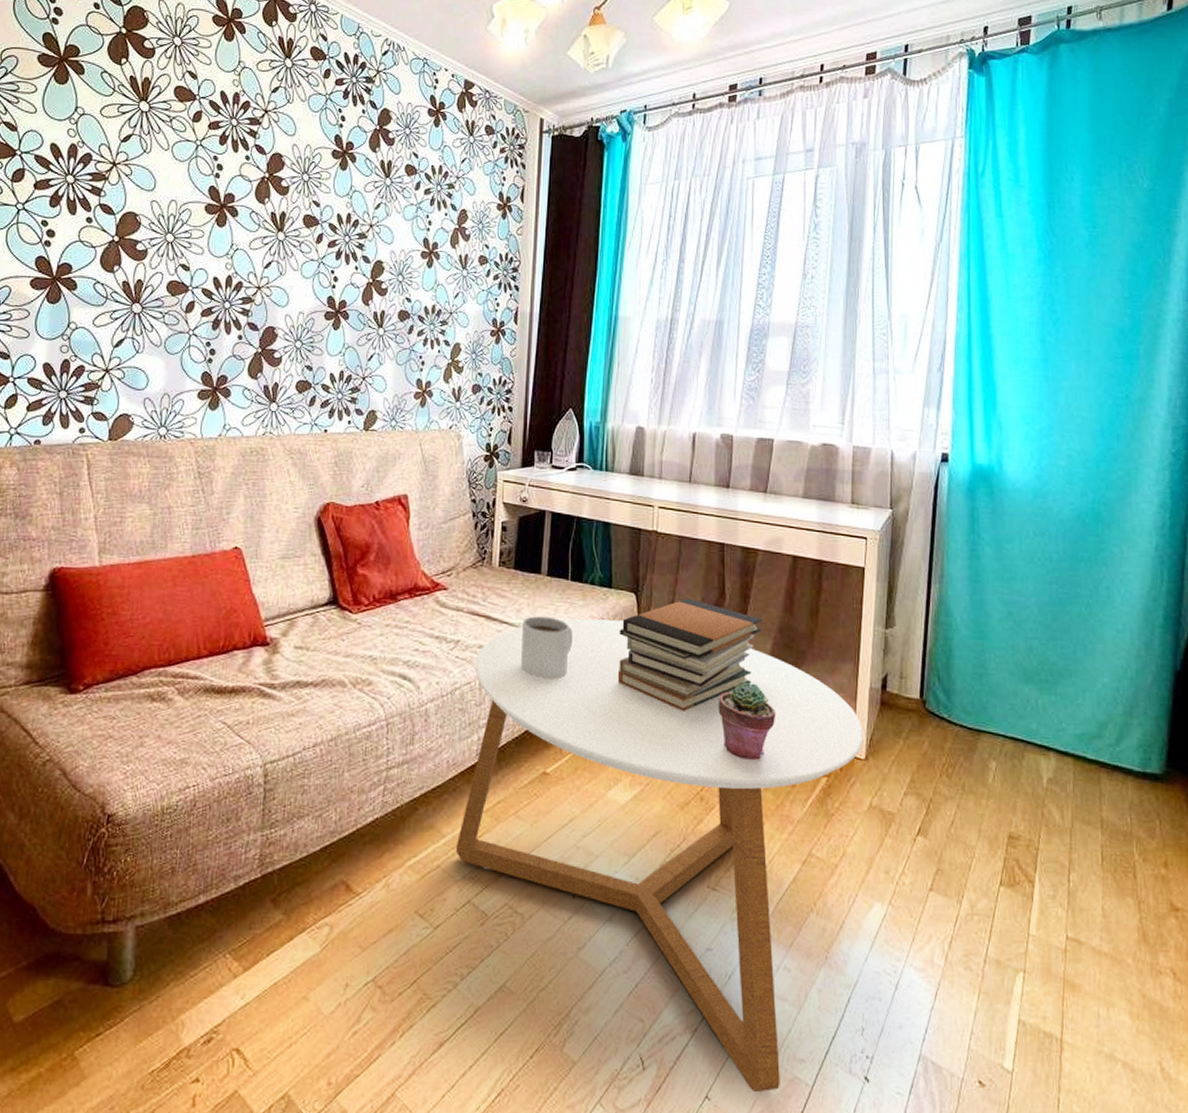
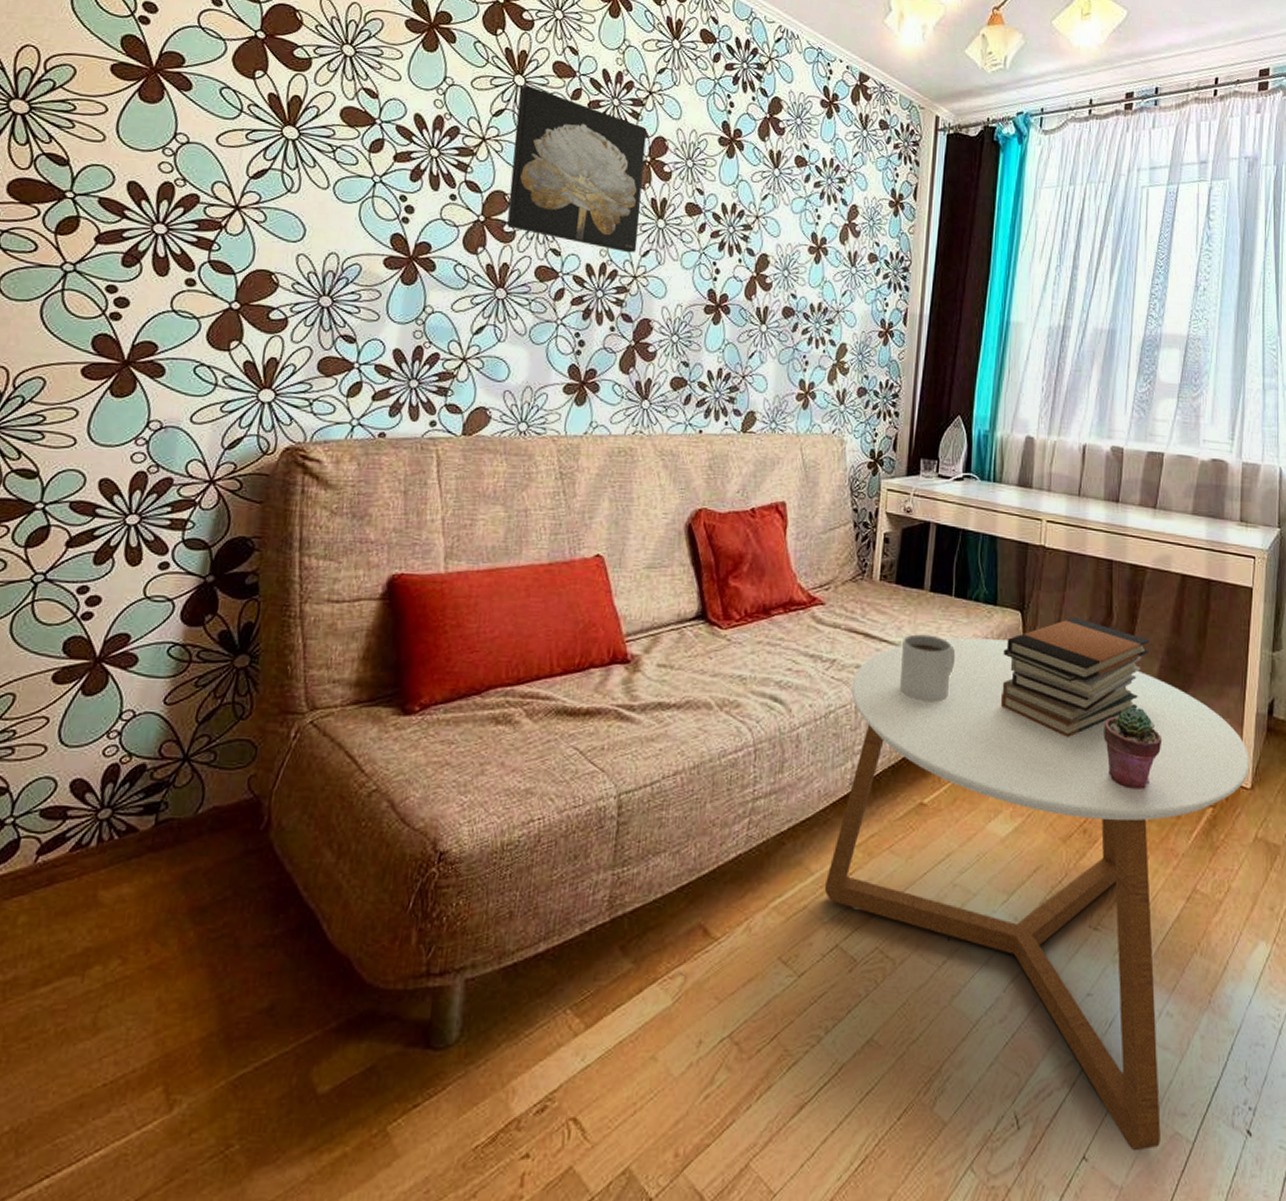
wall art: none [139,110,264,265] -> present [507,85,647,253]

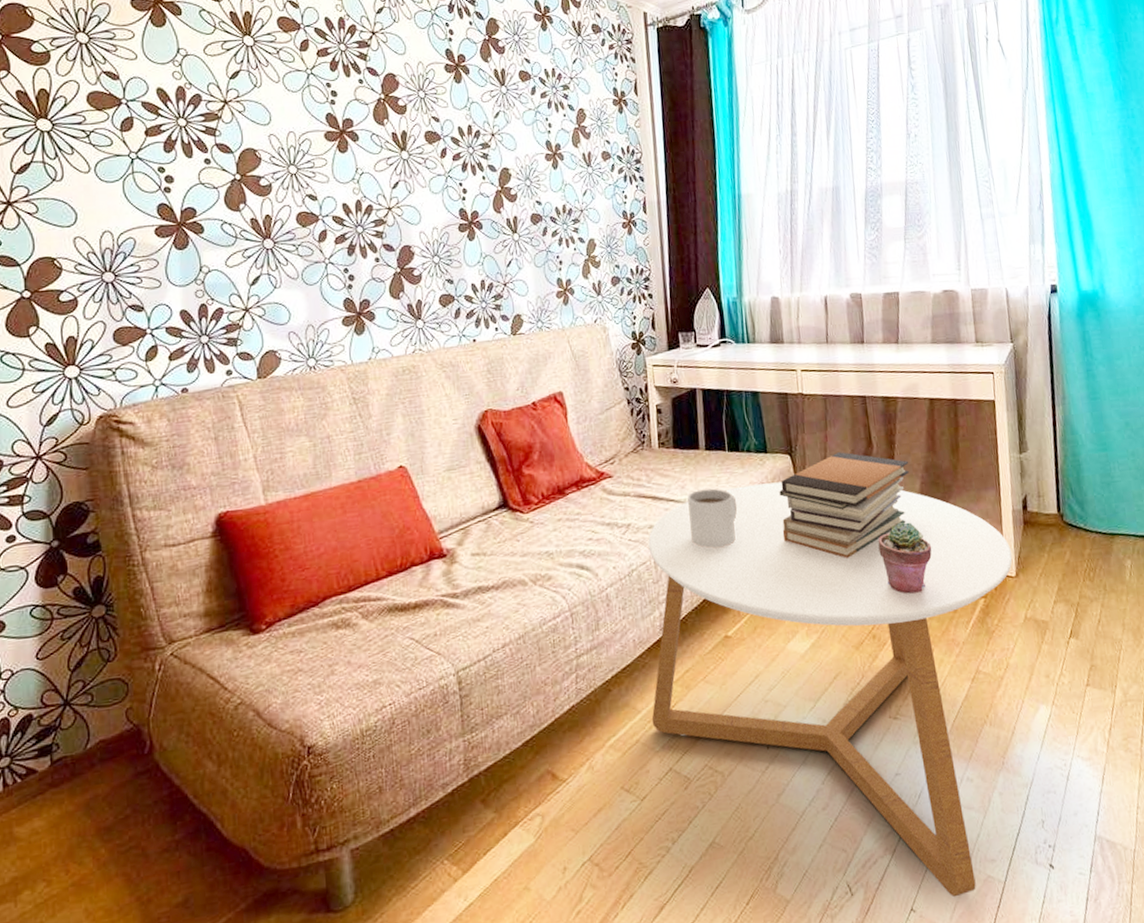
wall art: present [507,85,647,253] -> none [250,44,387,188]

